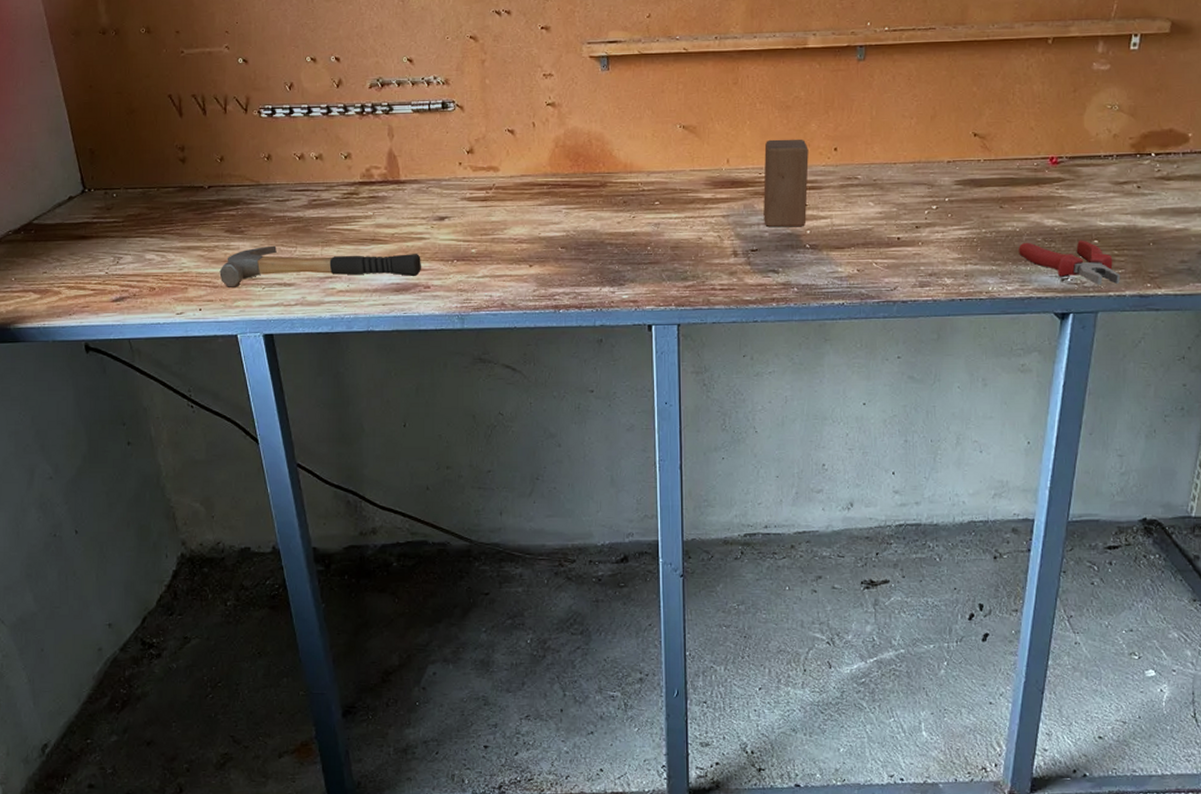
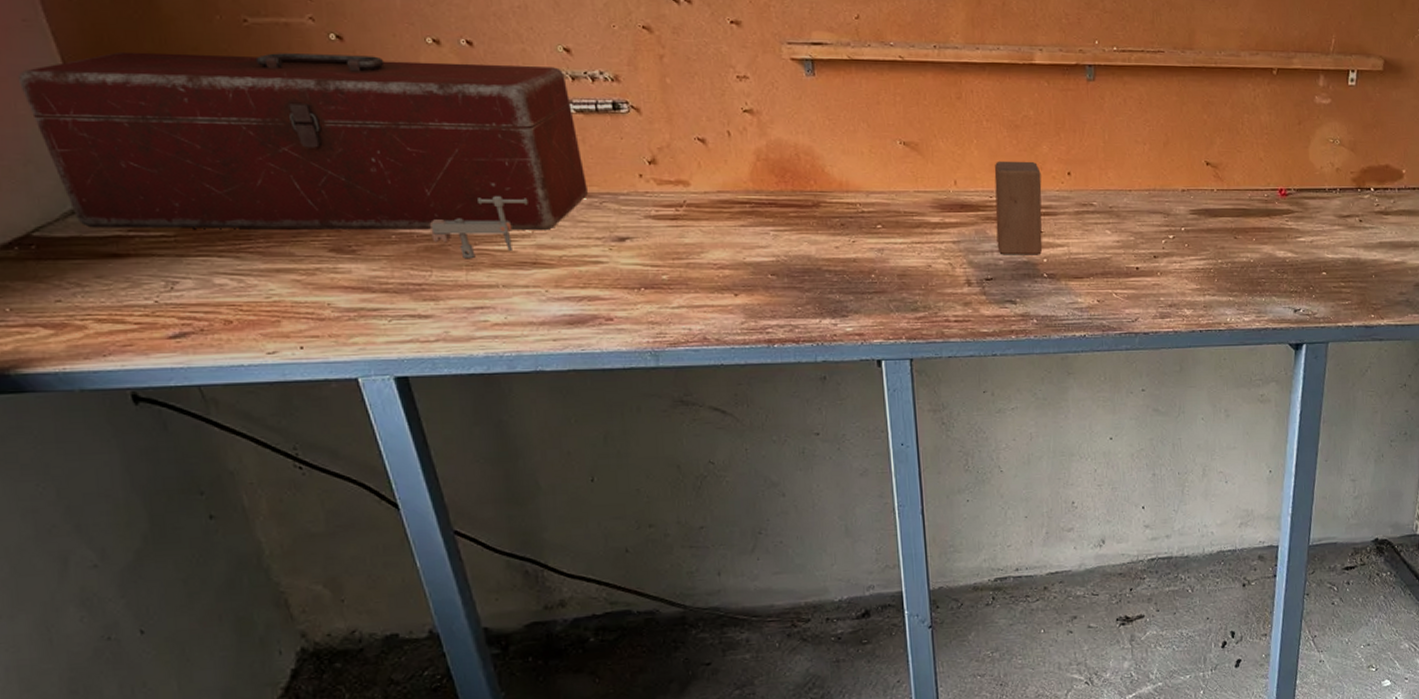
toolbox: none [34,74,418,217] -> present [17,51,588,230]
claw hammer: present [219,245,421,287] -> none [325,269,600,320]
clamp: none [297,184,372,237] -> present [429,196,528,259]
pliers: present [1019,240,1121,285] -> none [1253,271,1348,316]

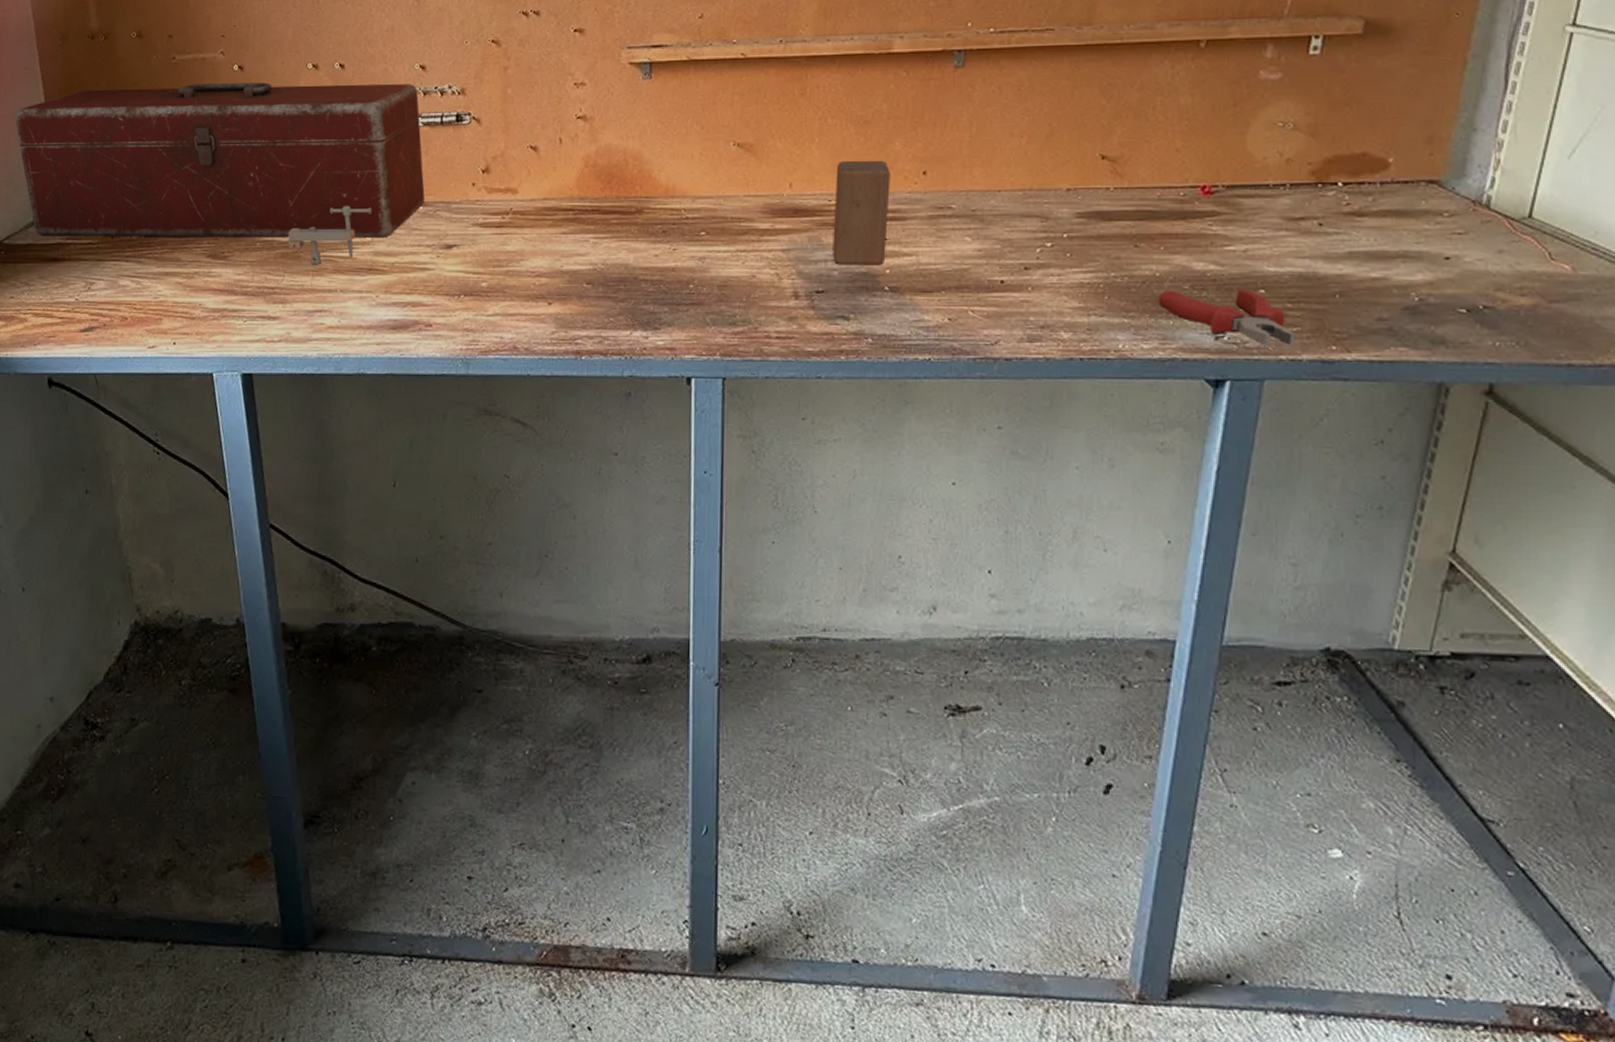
pliers: none [1253,271,1348,316] -> present [1158,288,1296,346]

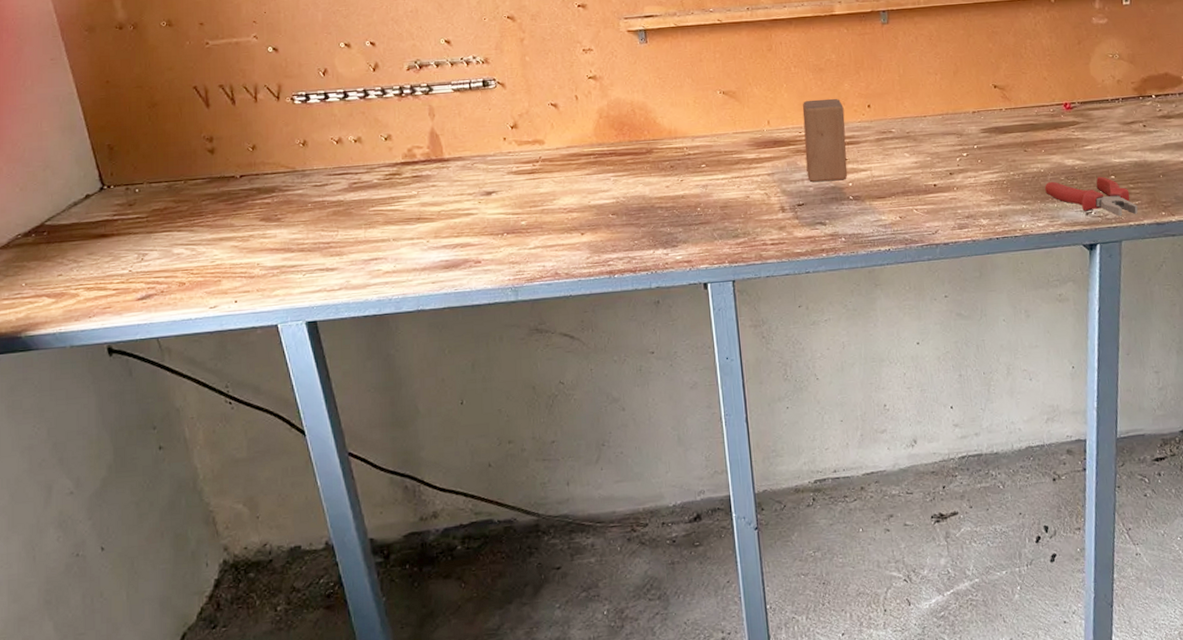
toolbox: present [14,82,425,238] -> none [44,56,462,215]
clamp: present [287,206,372,265] -> none [337,165,415,220]

